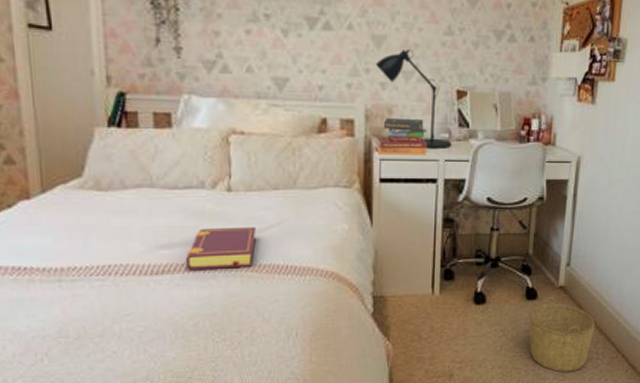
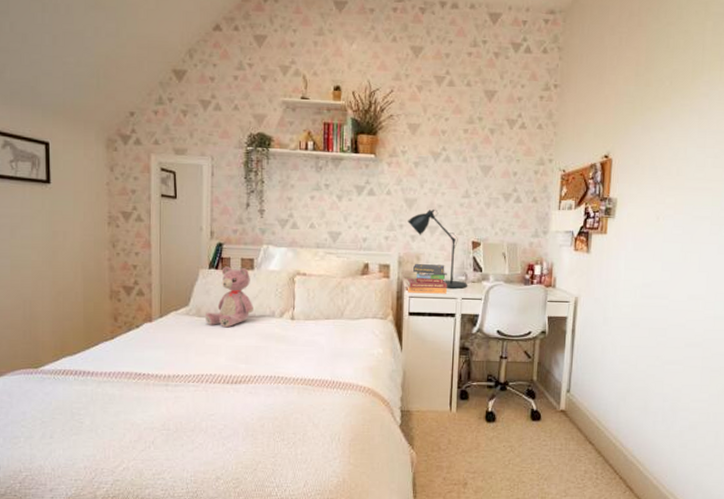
teddy bear: none [106,123,175,204] -> present [204,266,253,328]
book: present [185,226,256,271] -> none [257,348,311,382]
basket: present [529,296,595,373] -> none [534,419,594,489]

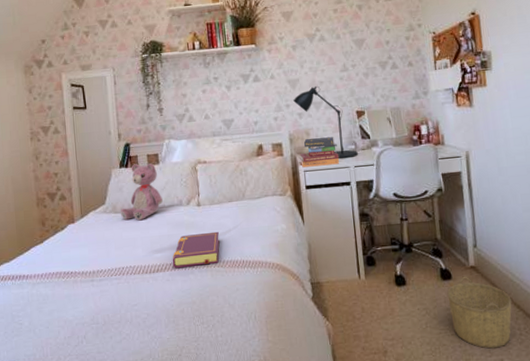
book: none [257,348,311,382] -> present [172,231,220,269]
basket: none [534,419,594,489] -> present [447,276,512,349]

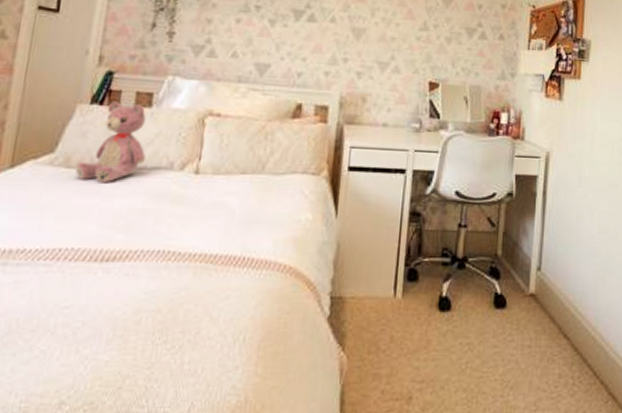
book: present [172,231,220,269] -> none [138,212,217,259]
desk lamp: present [293,86,358,159] -> none [354,41,422,139]
books: present [299,137,340,168] -> none [347,105,399,145]
basket: present [447,276,512,349] -> none [497,305,569,401]

